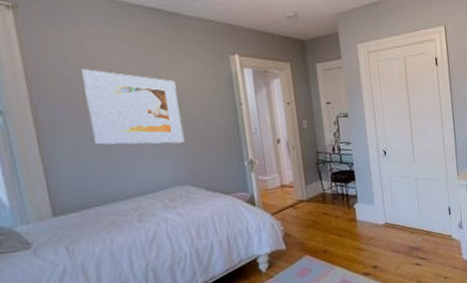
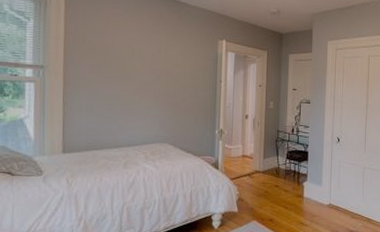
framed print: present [82,69,185,145] -> none [103,40,172,108]

